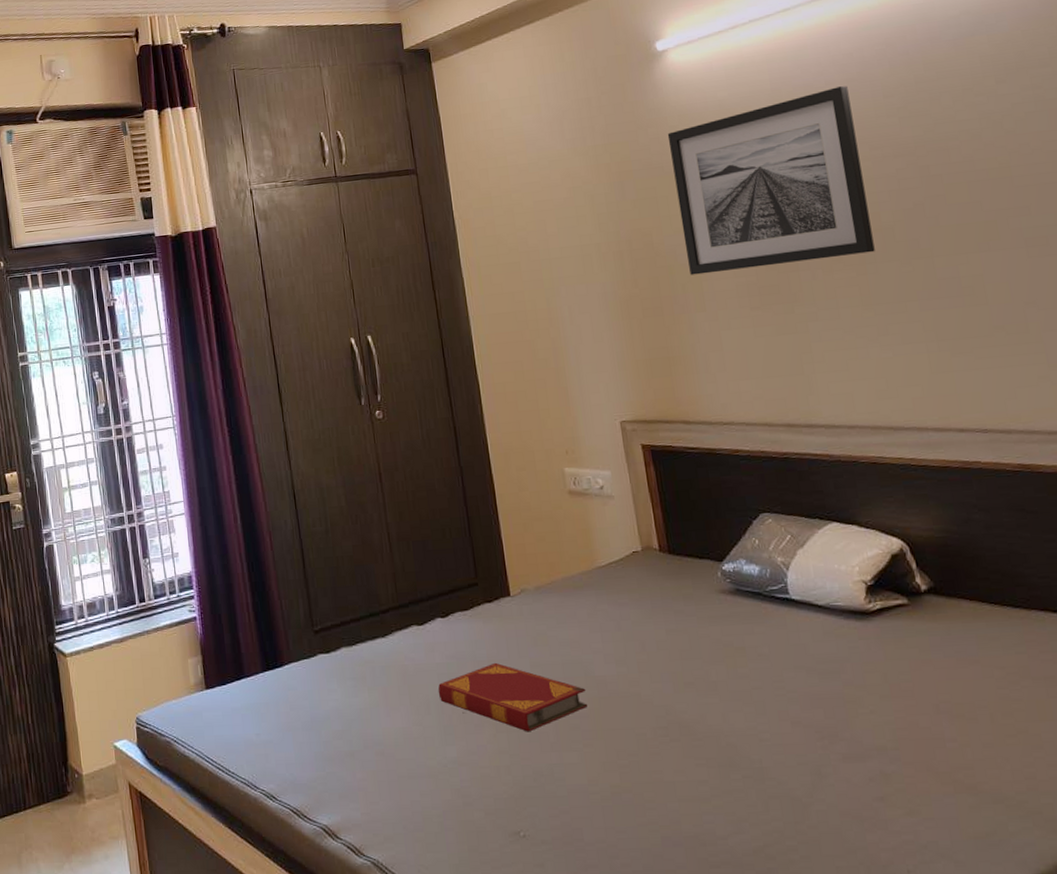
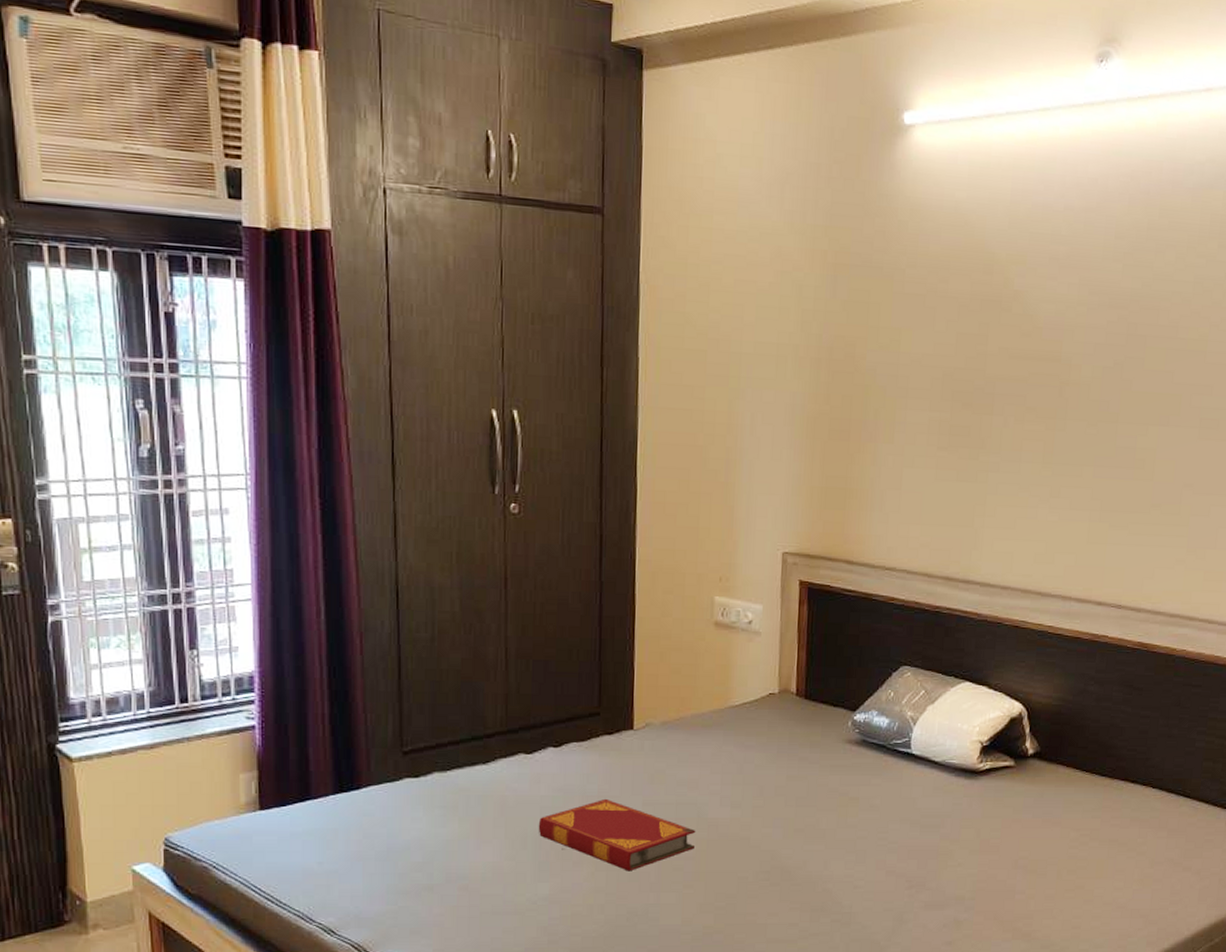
wall art: present [667,86,875,275] -> none [886,214,1084,408]

